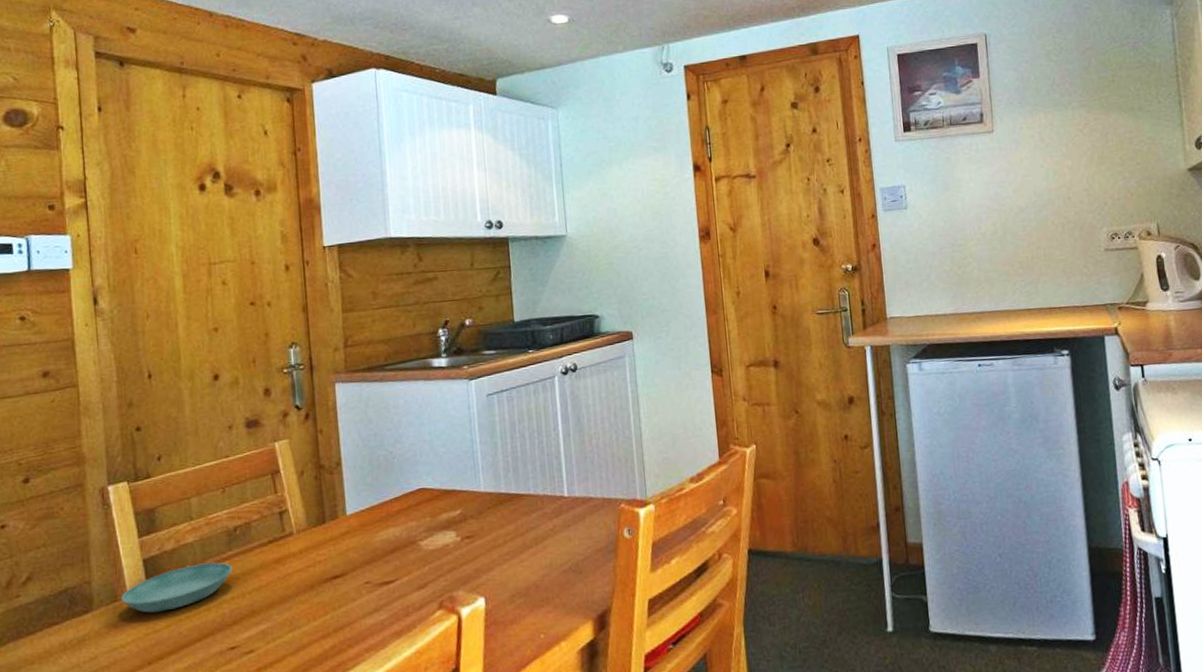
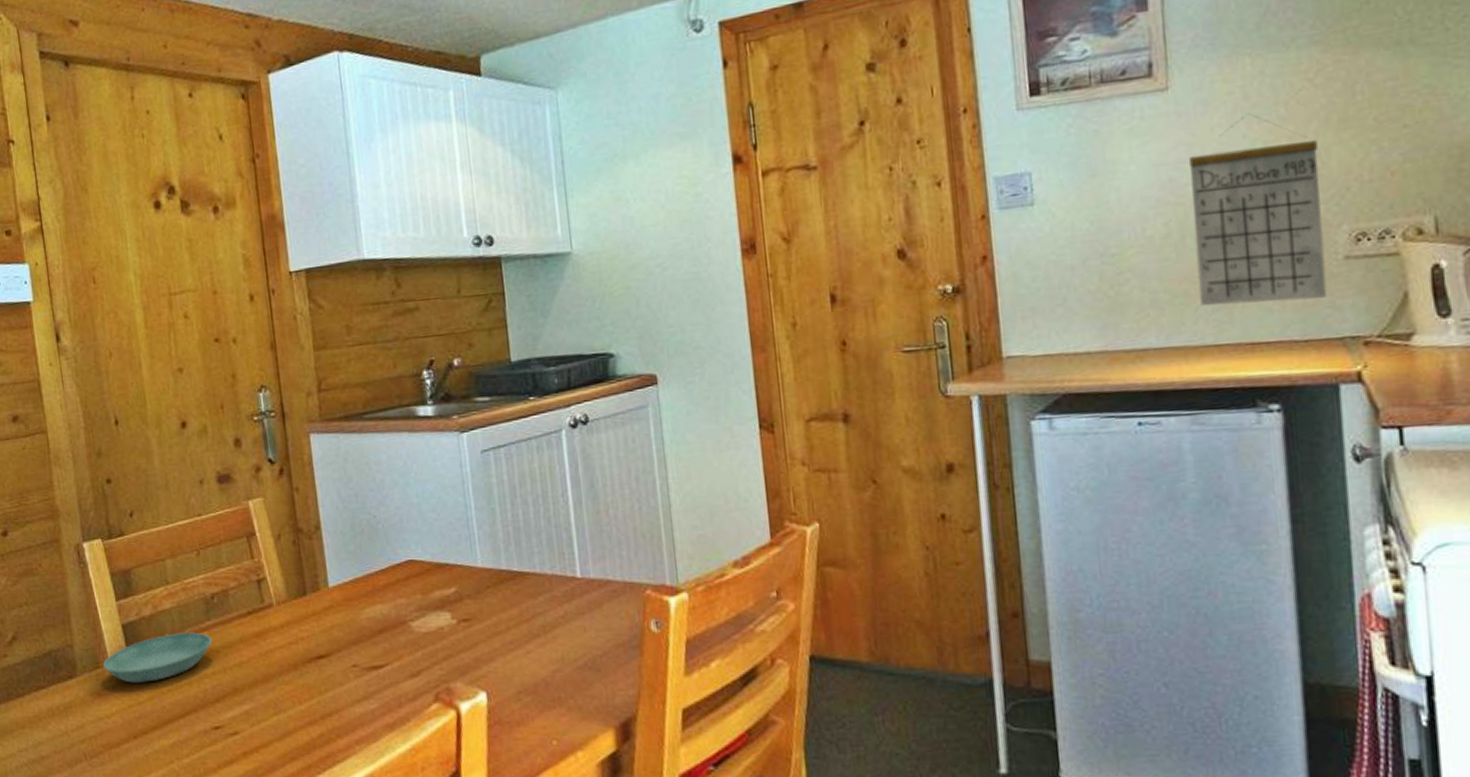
calendar: none [1007,150,1096,282] -> present [1188,113,1328,306]

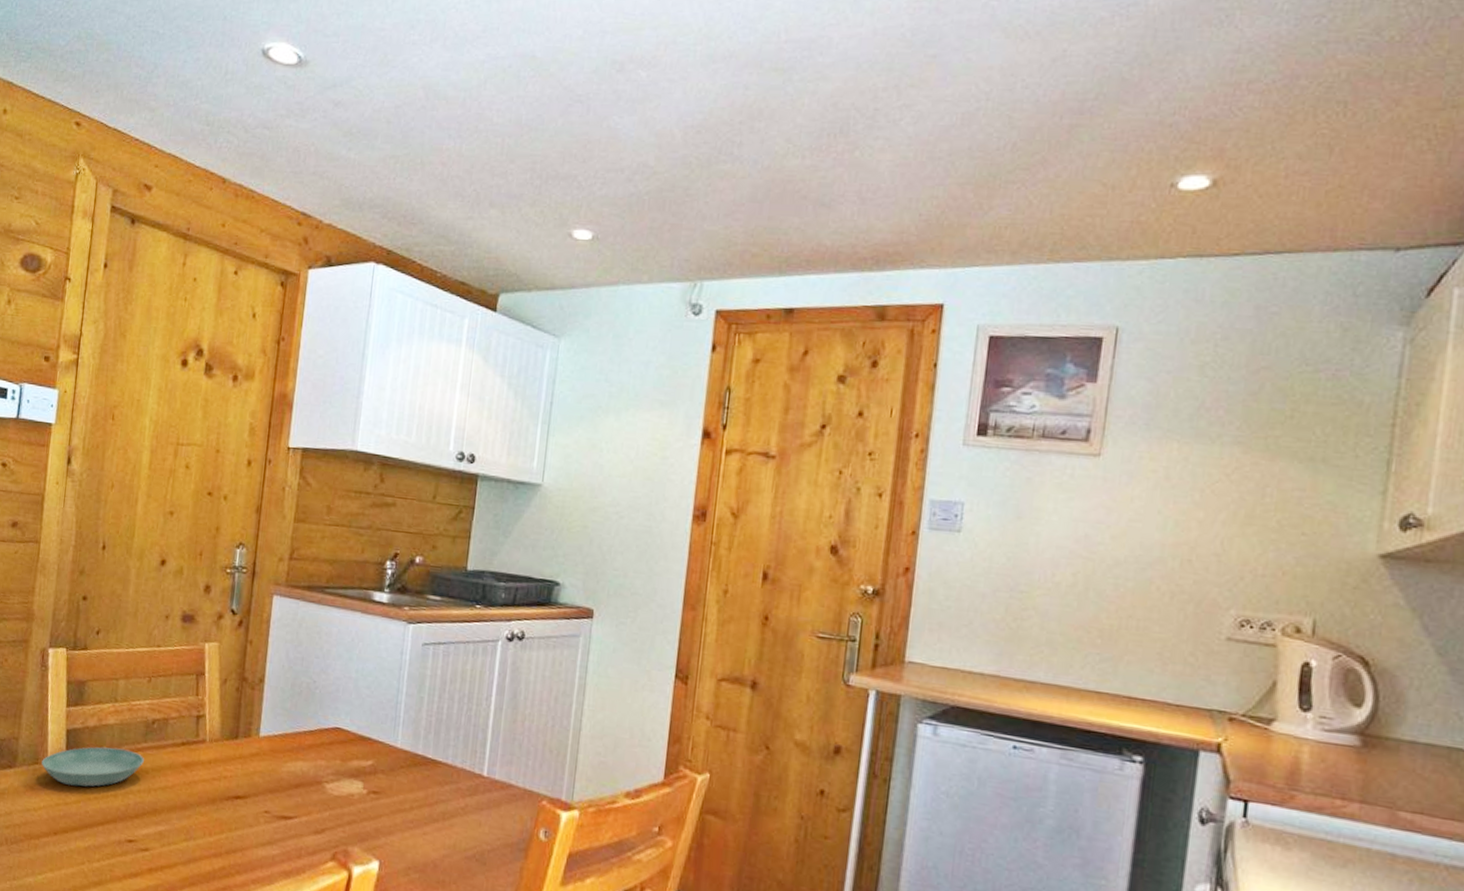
calendar: present [1188,113,1328,306] -> none [1091,492,1224,670]

